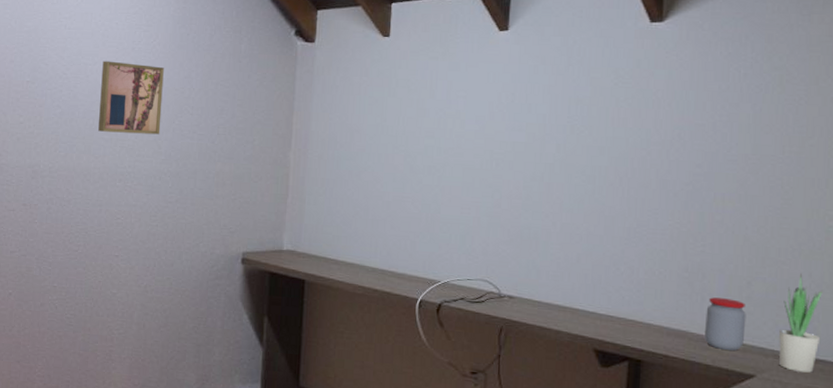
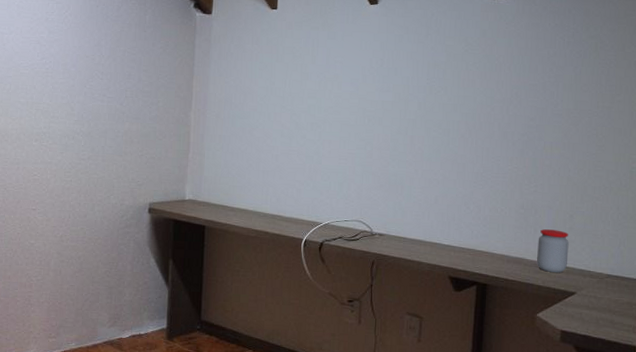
wall art: present [98,61,164,135] -> none [15,30,76,98]
potted plant: present [779,273,823,373] -> none [594,207,627,288]

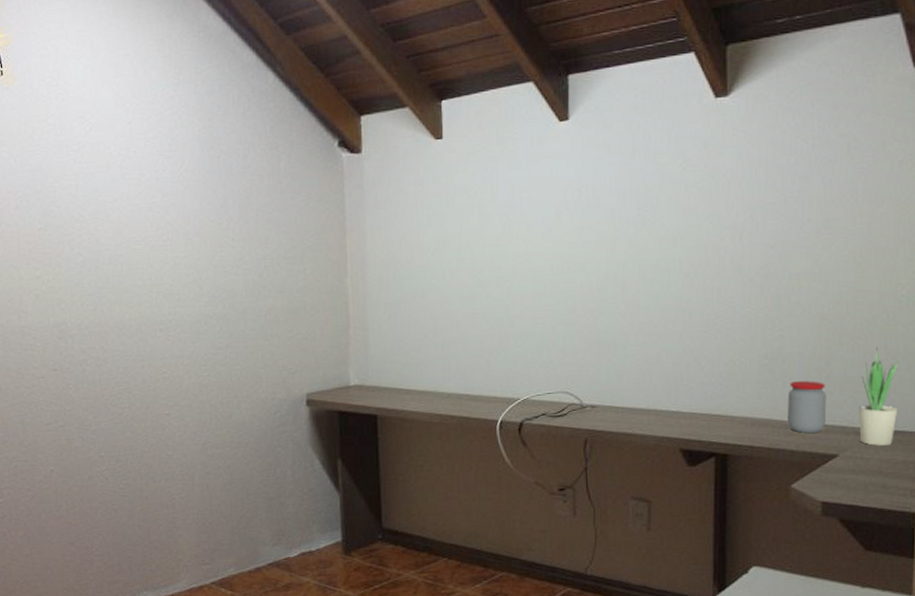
potted plant: none [594,207,627,288] -> present [859,347,898,446]

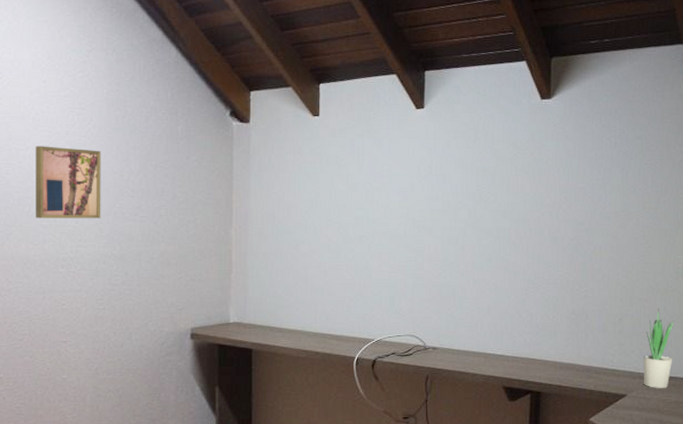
wall art: none [124,195,200,278] -> present [35,146,101,219]
jar: present [787,381,827,433] -> none [589,334,619,376]

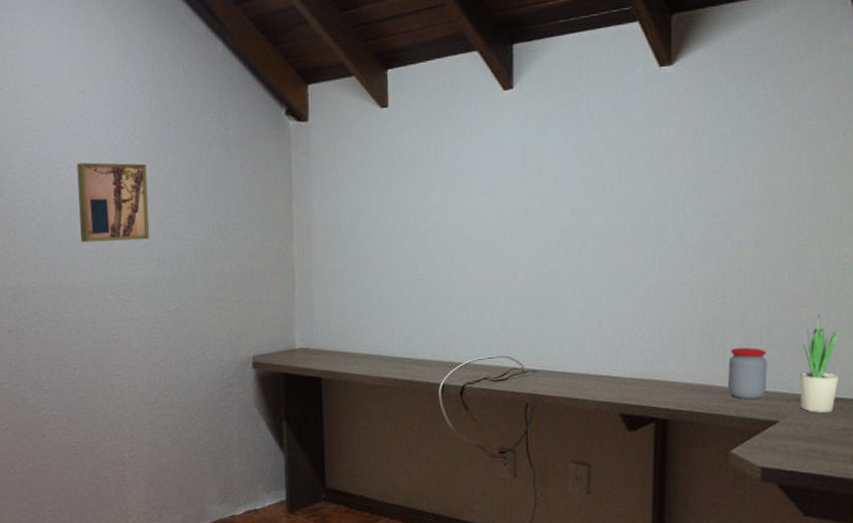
jar: none [589,334,619,376] -> present [728,348,767,399]

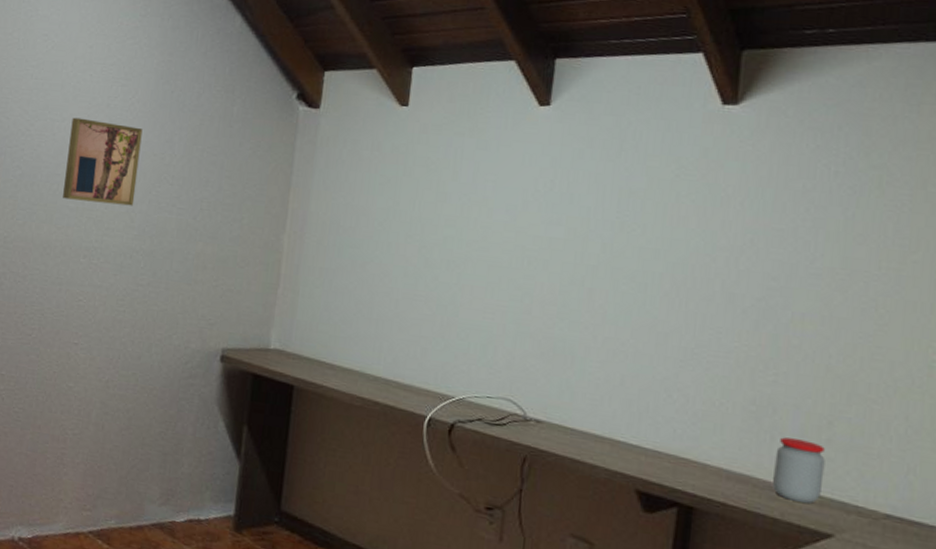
potted plant: present [800,314,840,413] -> none [864,415,922,537]

